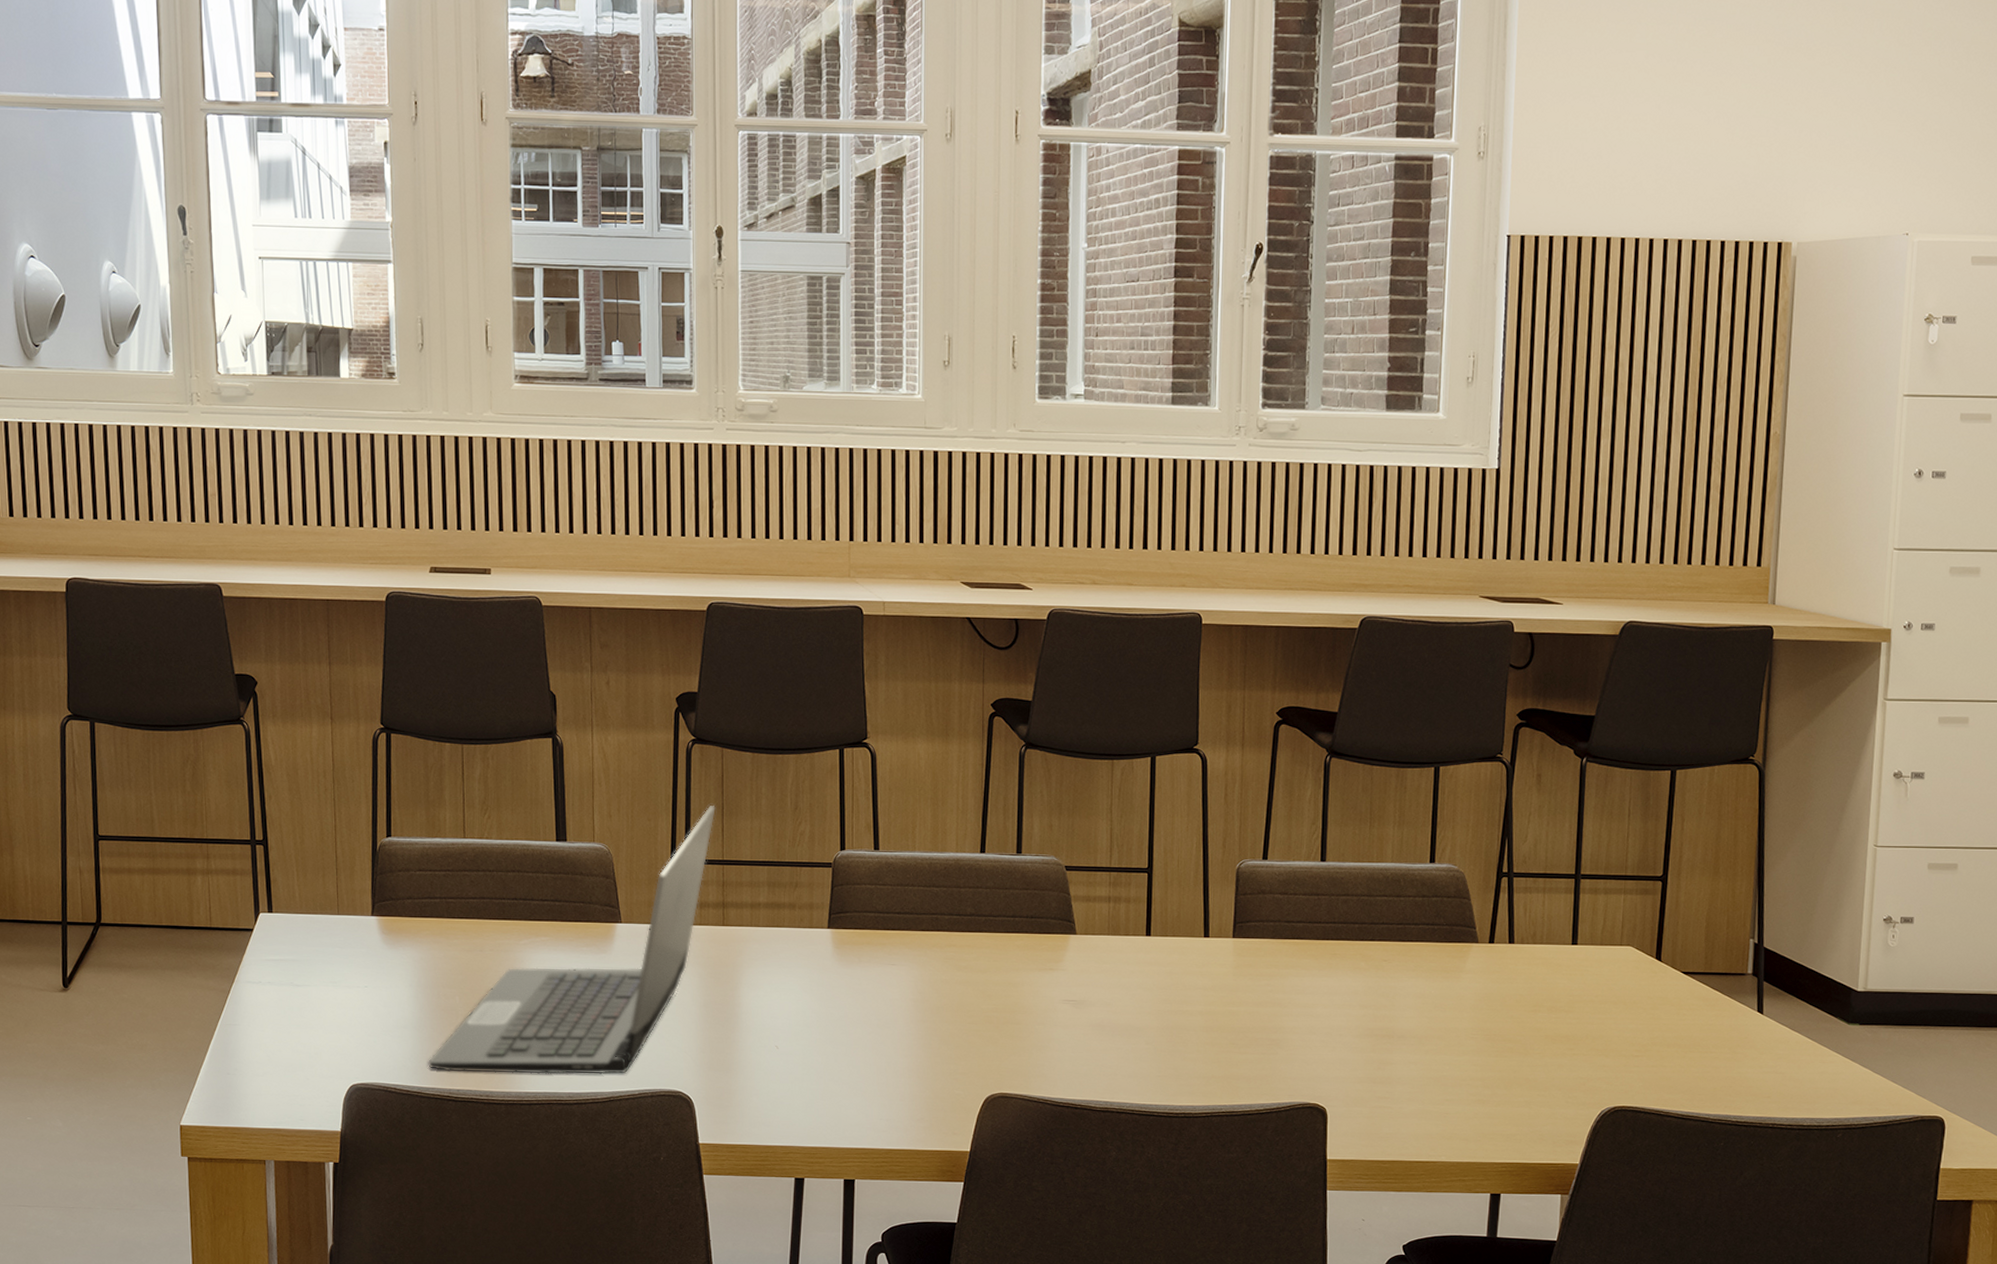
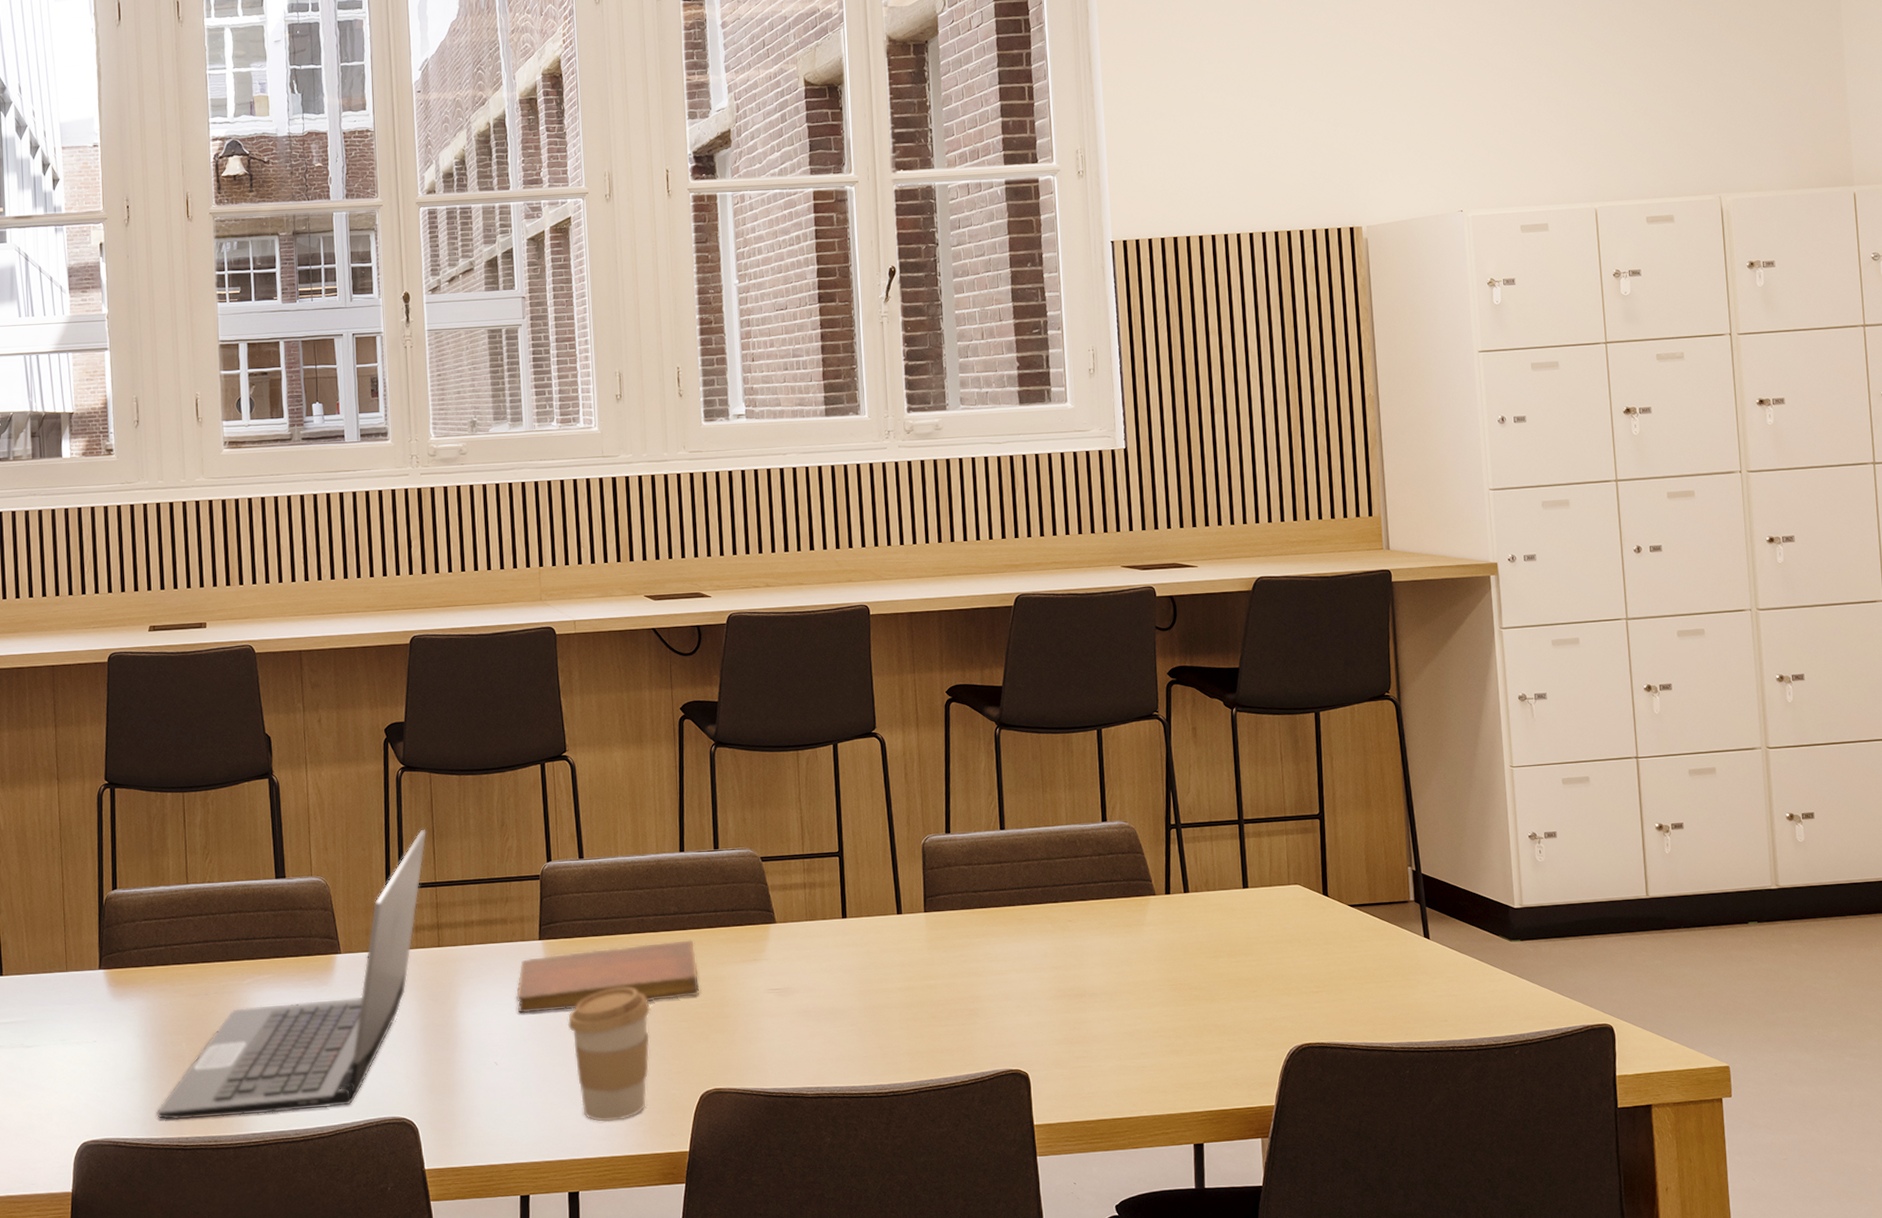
notebook: none [800,942,992,1001] -> present [515,940,700,1013]
coffee cup: none [852,983,940,1115] -> present [567,987,651,1122]

